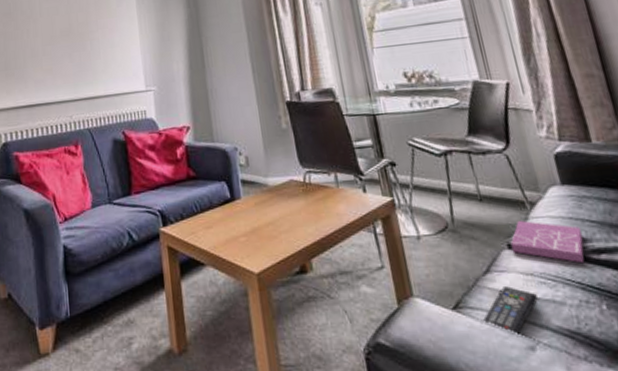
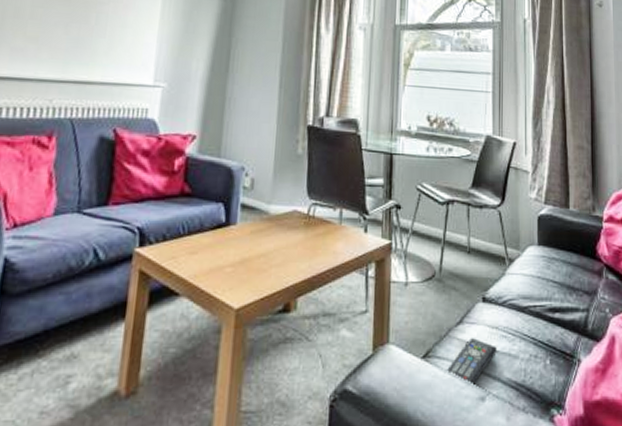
book: present [510,220,585,264] -> none [485,275,545,321]

